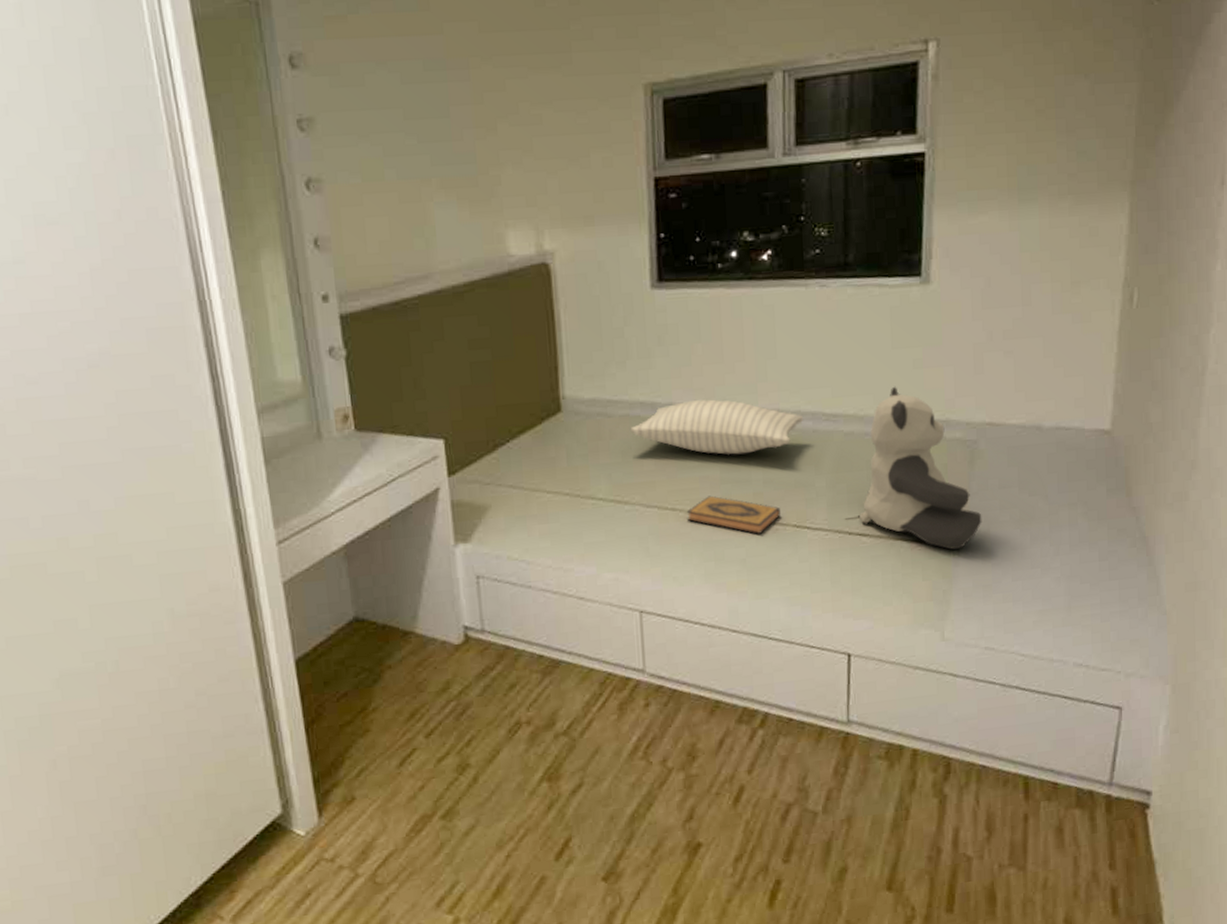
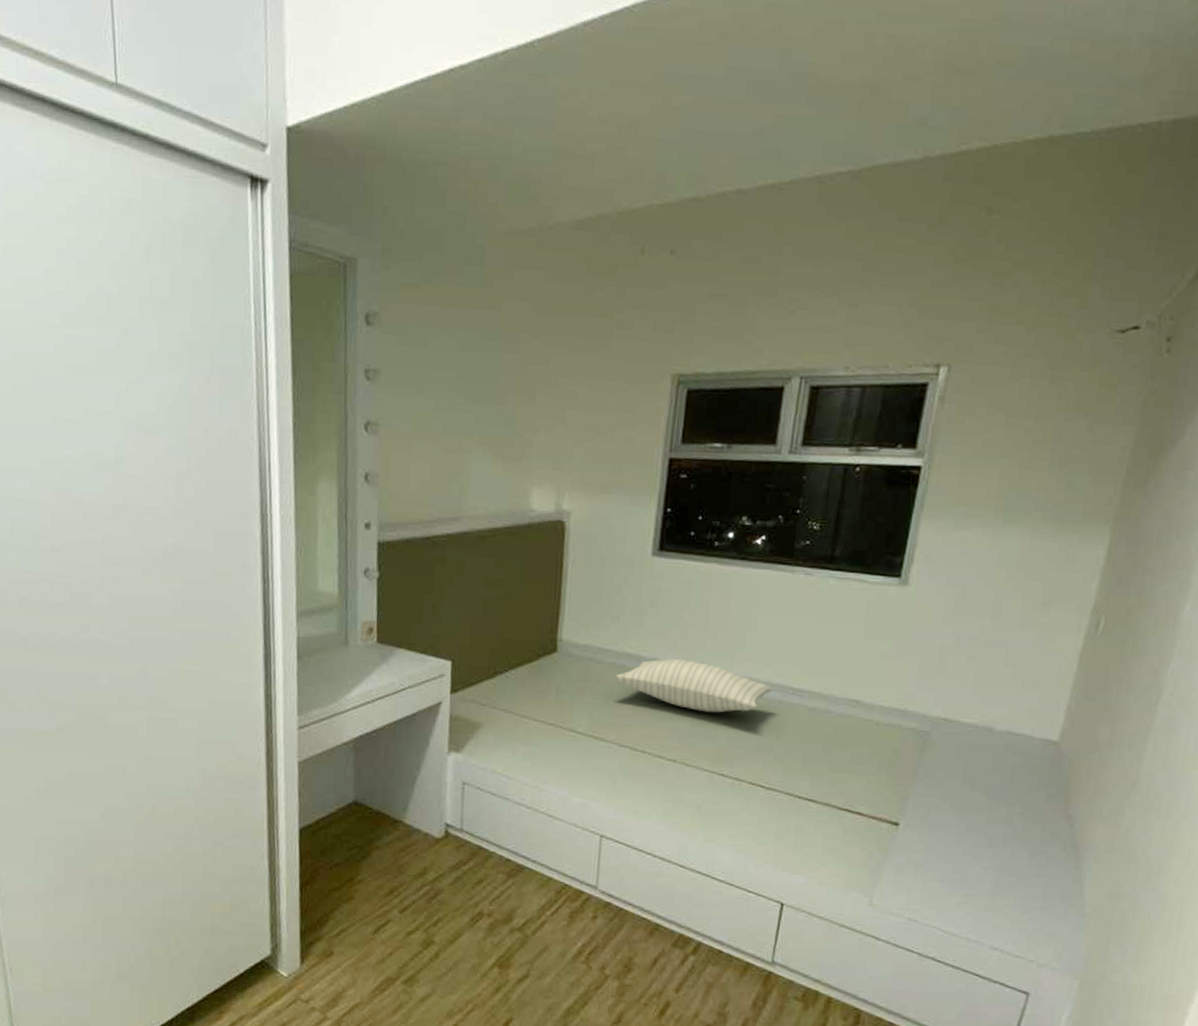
hardback book: present [686,495,780,534] -> none [653,744,739,785]
teddy bear: present [859,386,982,550] -> none [810,673,924,827]

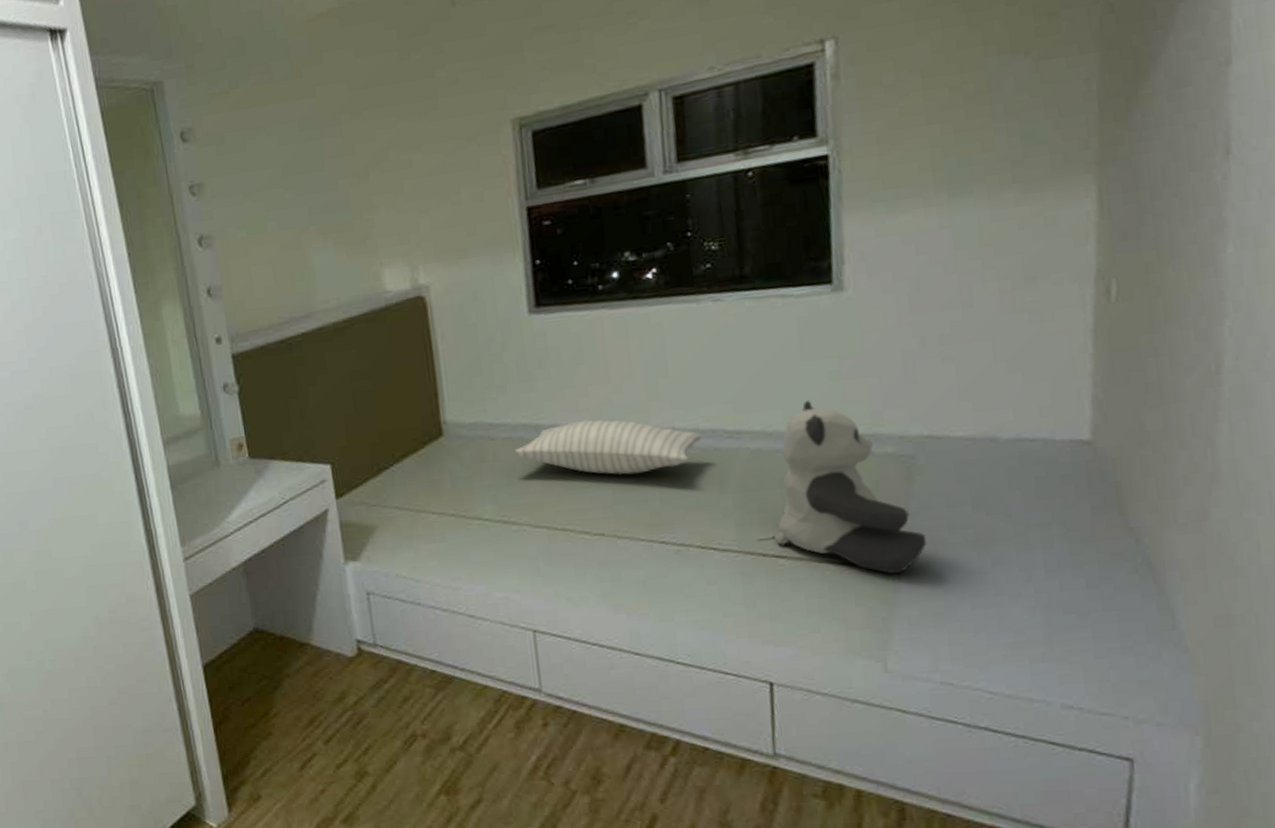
teddy bear: none [810,673,924,827] -> present [774,400,927,574]

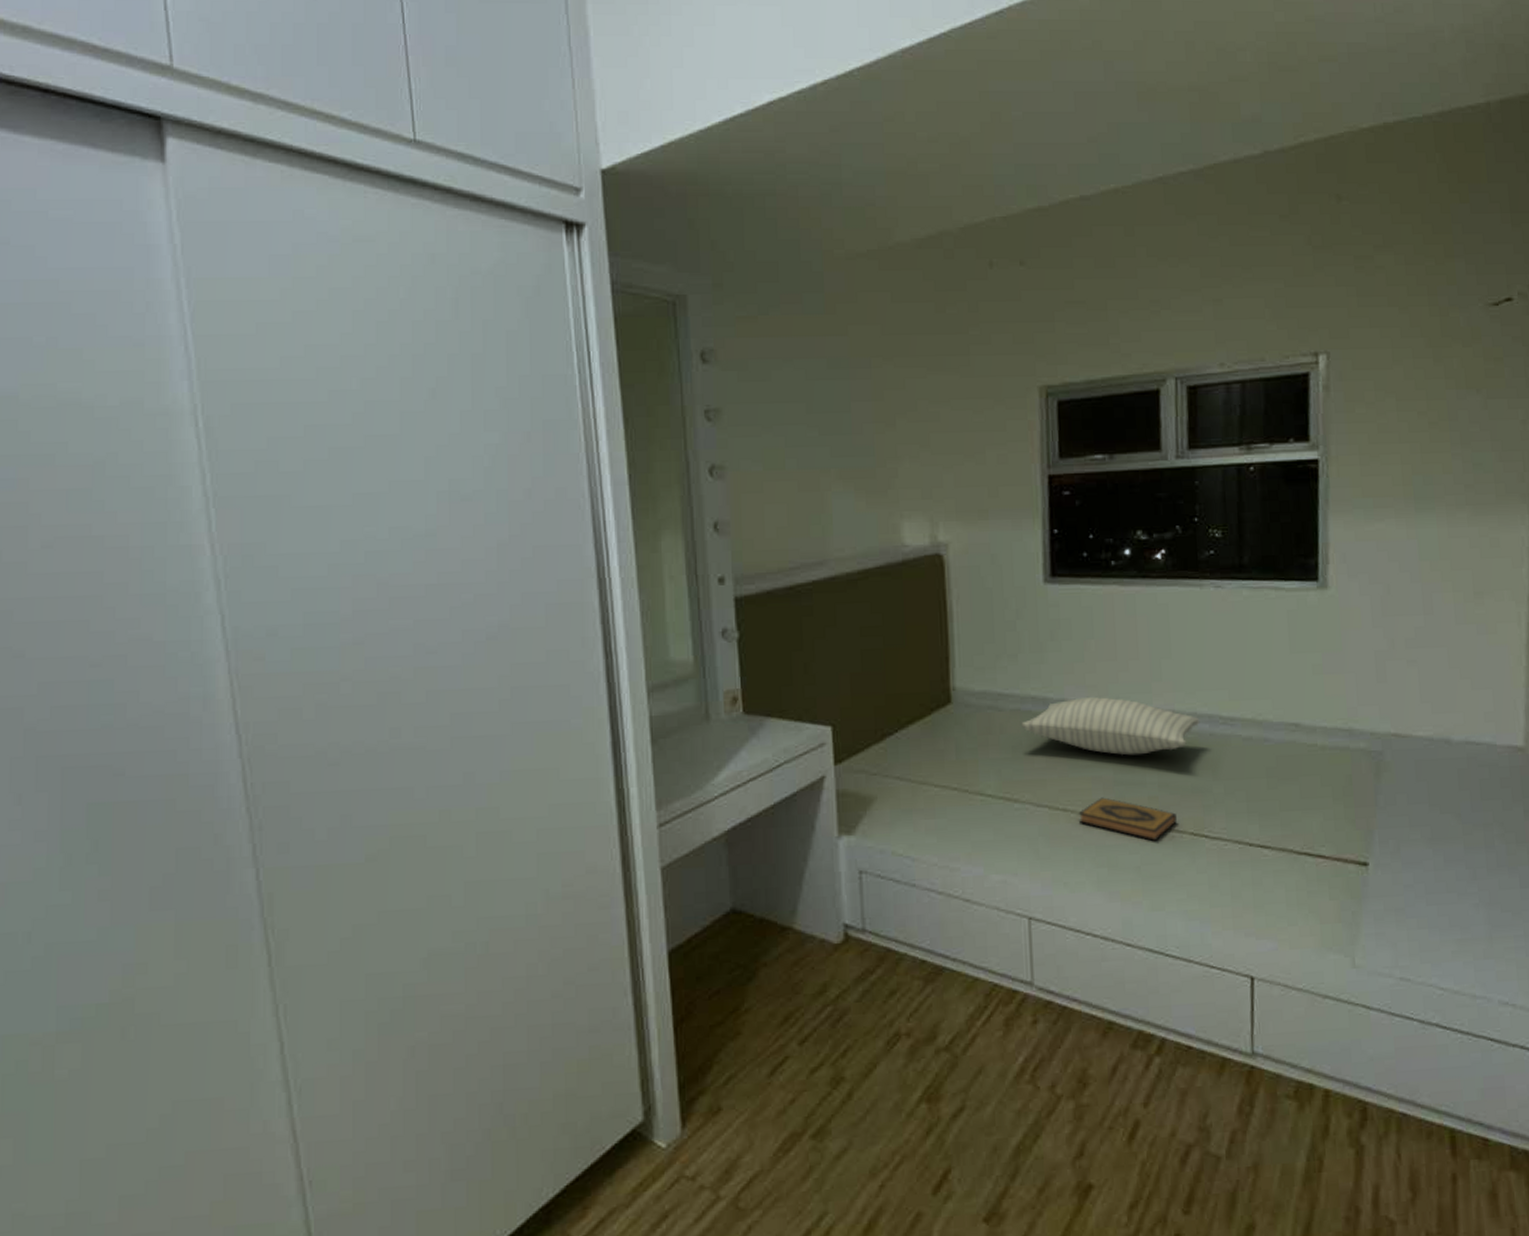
hardback book: none [578,516,682,555] -> present [1078,797,1177,841]
teddy bear: present [774,400,927,574] -> none [1260,691,1392,868]

